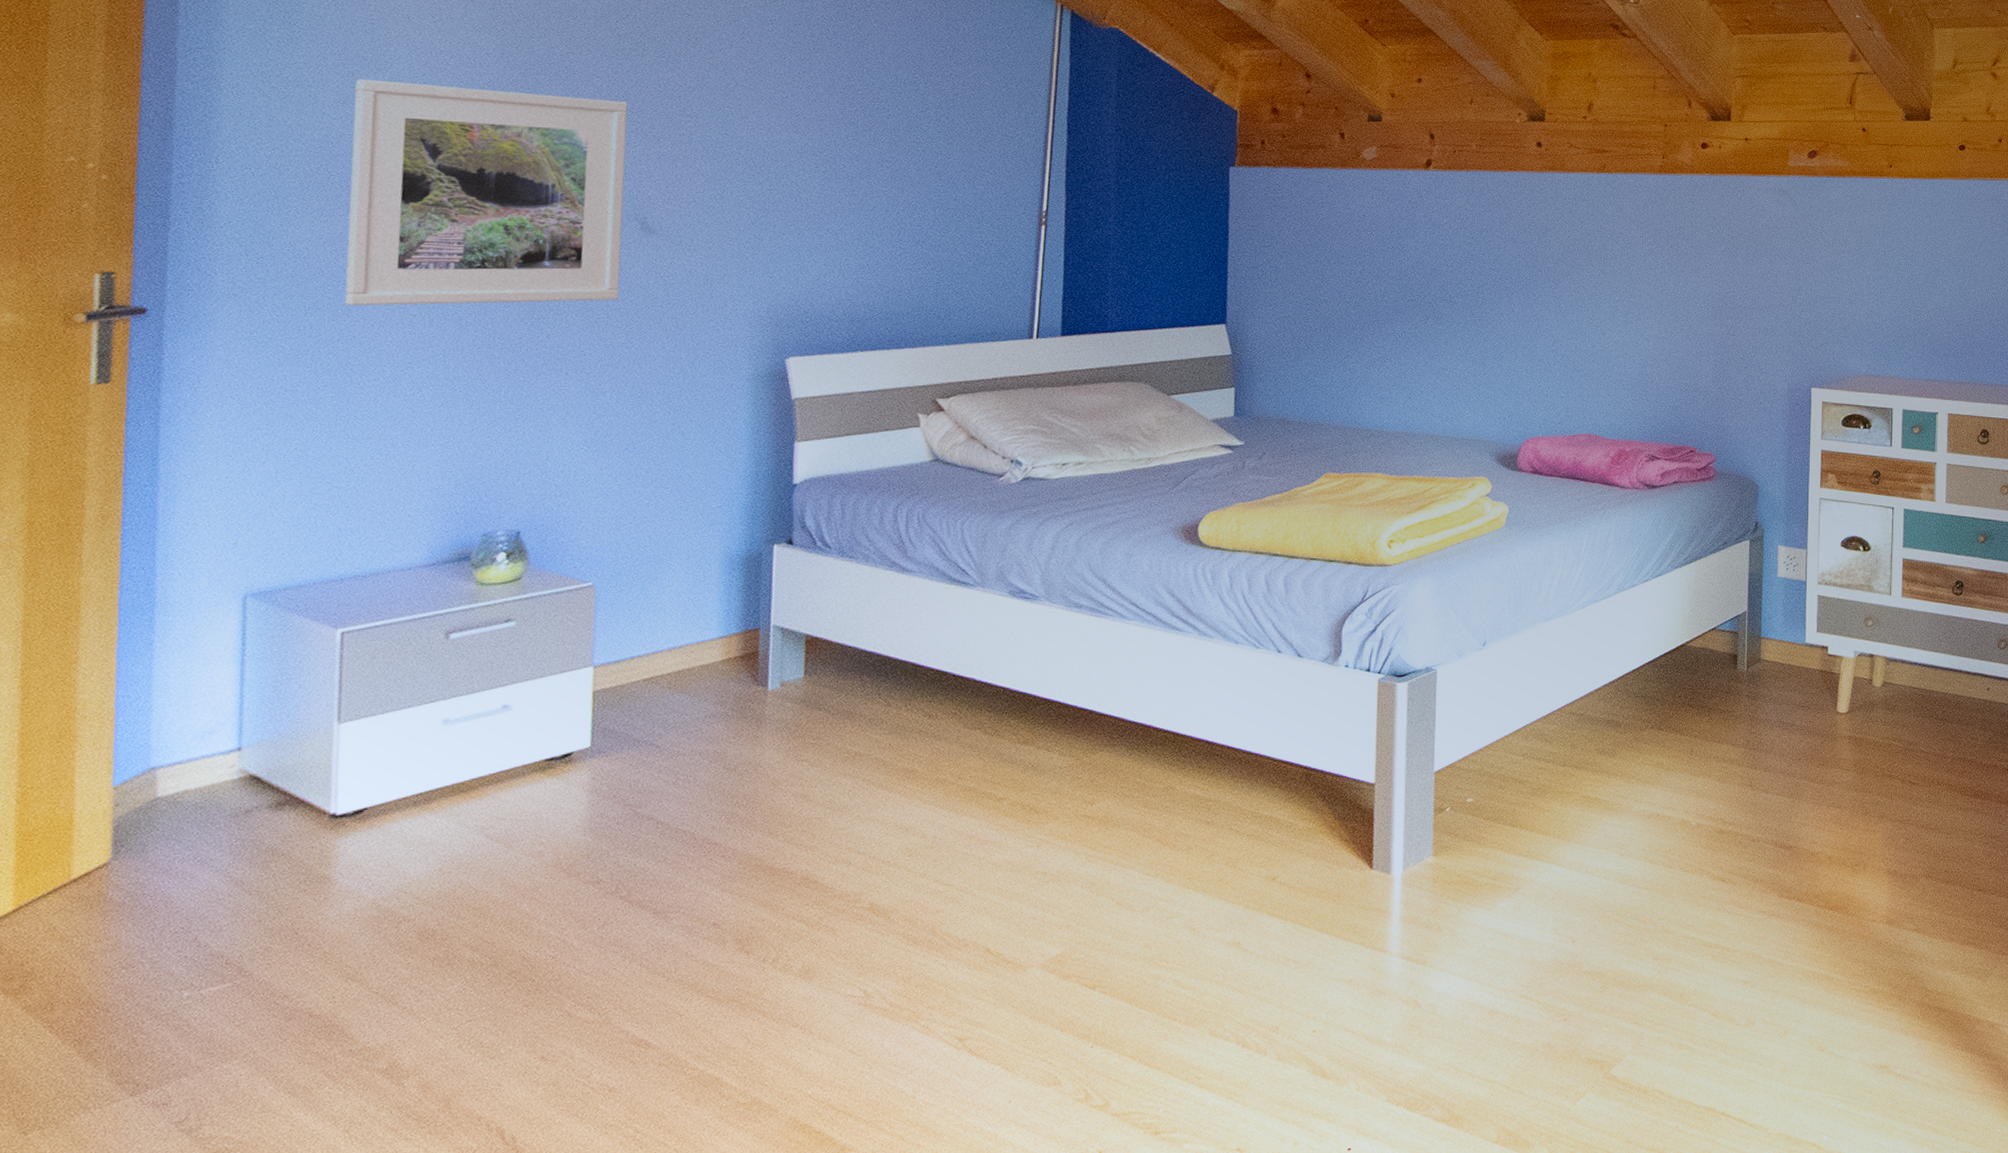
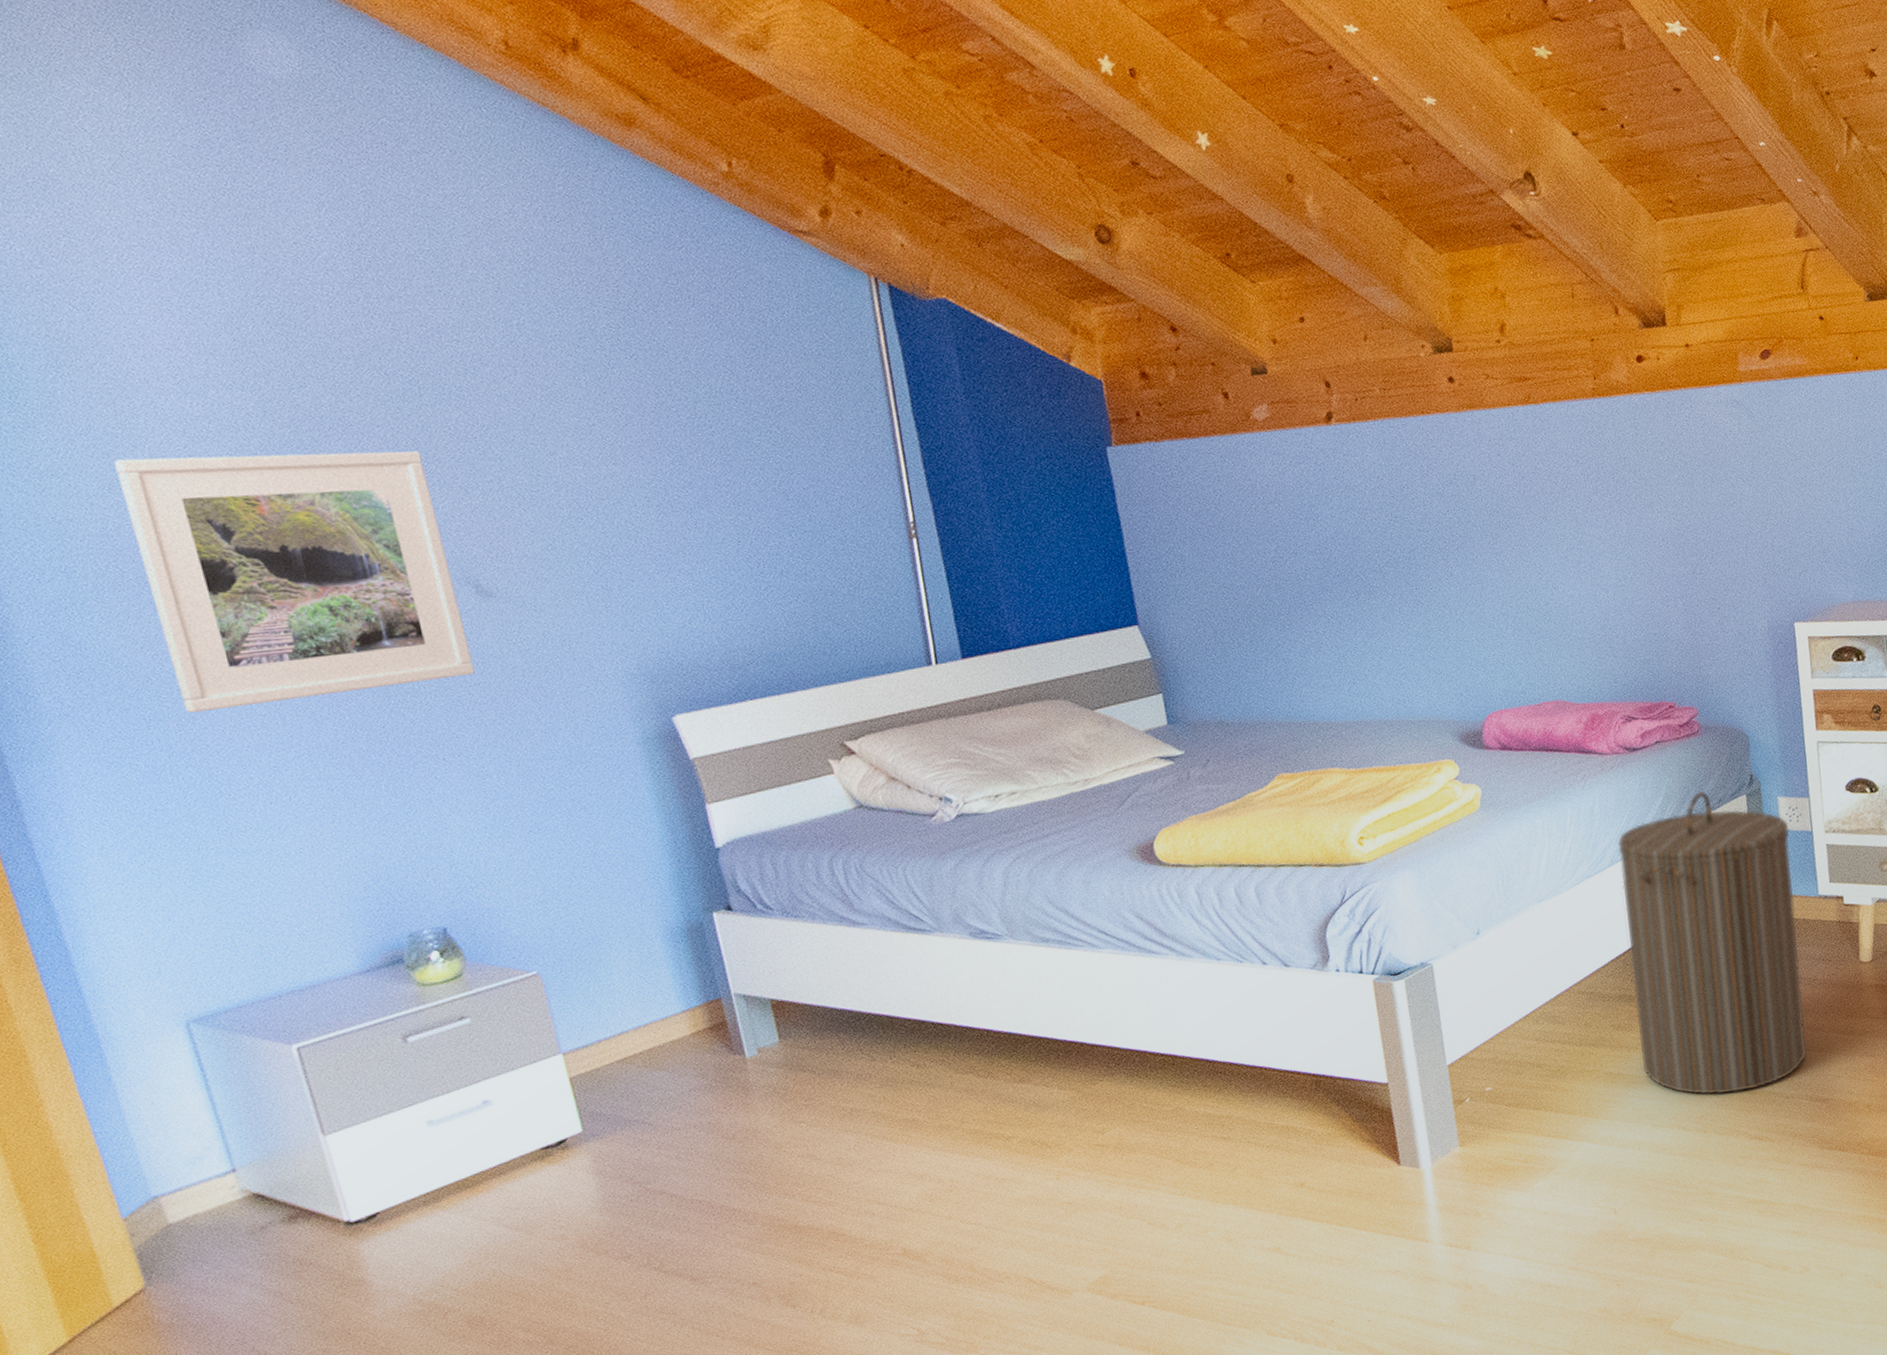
laundry hamper: none [1619,531,1786,830] -> present [1617,790,1807,1095]

